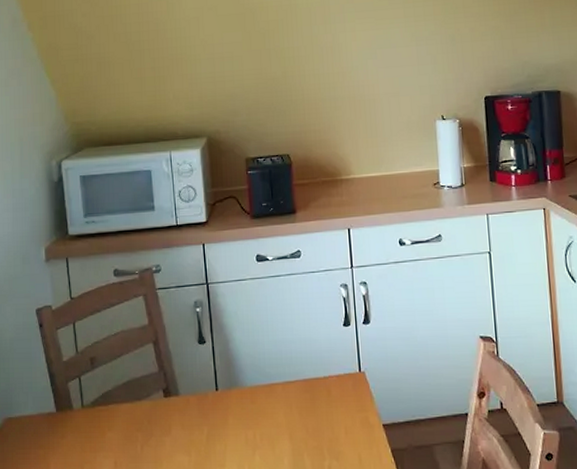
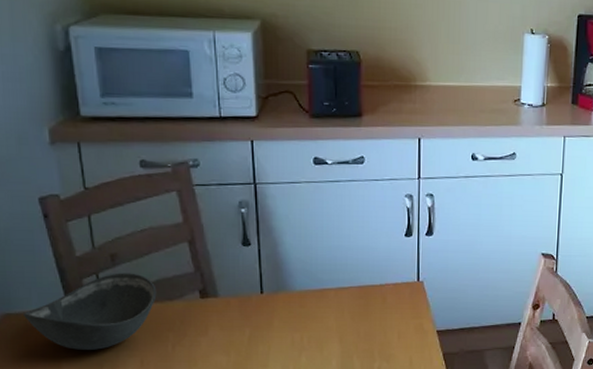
bowl: none [22,375,128,452] -> present [24,273,157,350]

